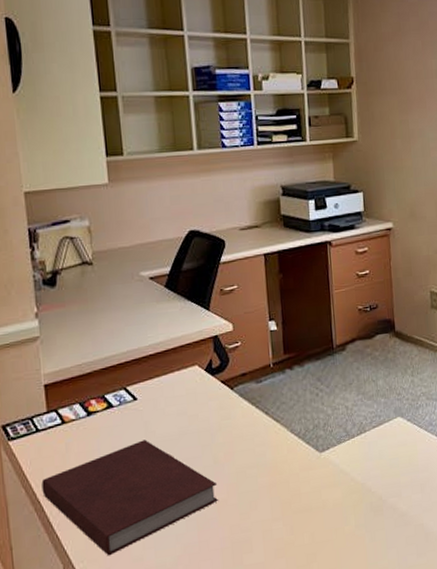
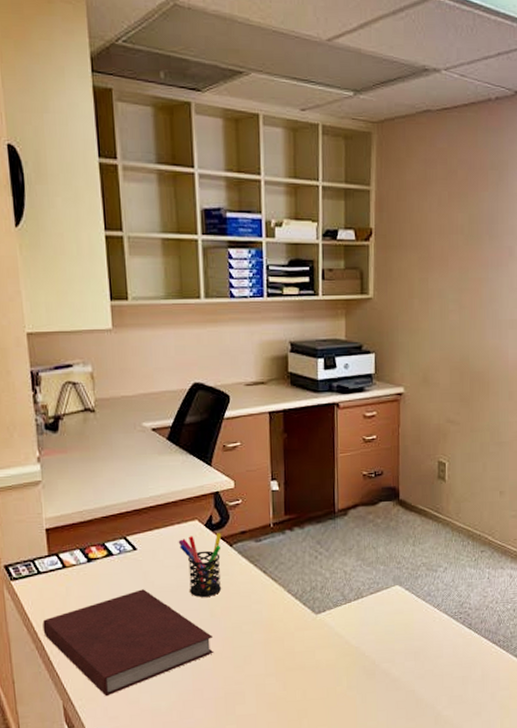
pen holder: none [178,377,225,444] -> present [178,533,222,597]

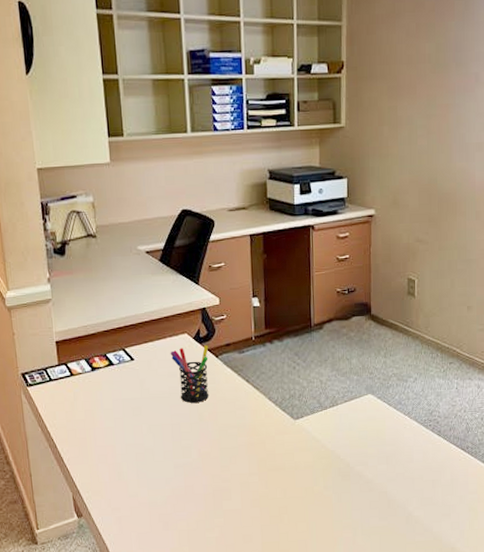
notebook: present [42,589,214,697] -> none [54,395,203,490]

